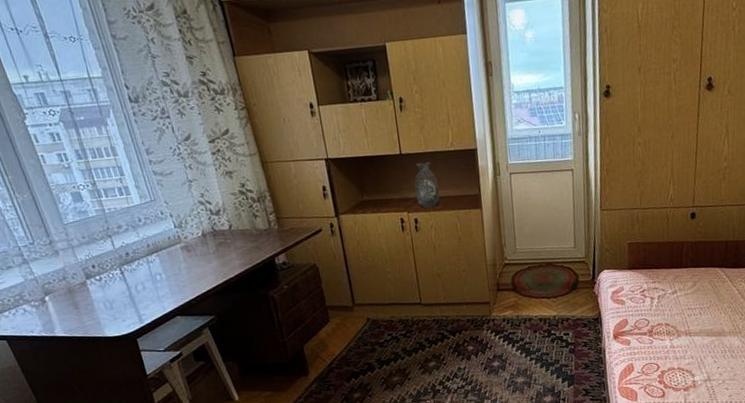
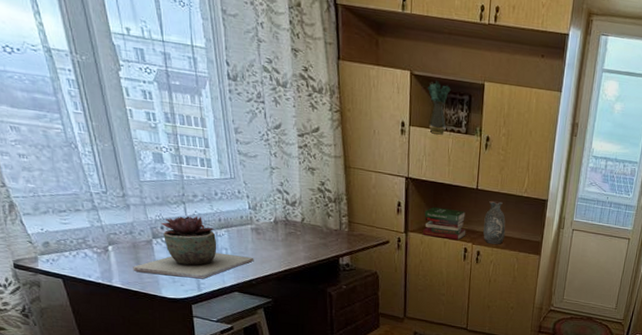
succulent plant: none [72,247,190,317] -> present [133,216,254,279]
vase: none [328,53,356,108] -> present [427,80,451,135]
books: none [351,180,400,216] -> present [423,207,467,241]

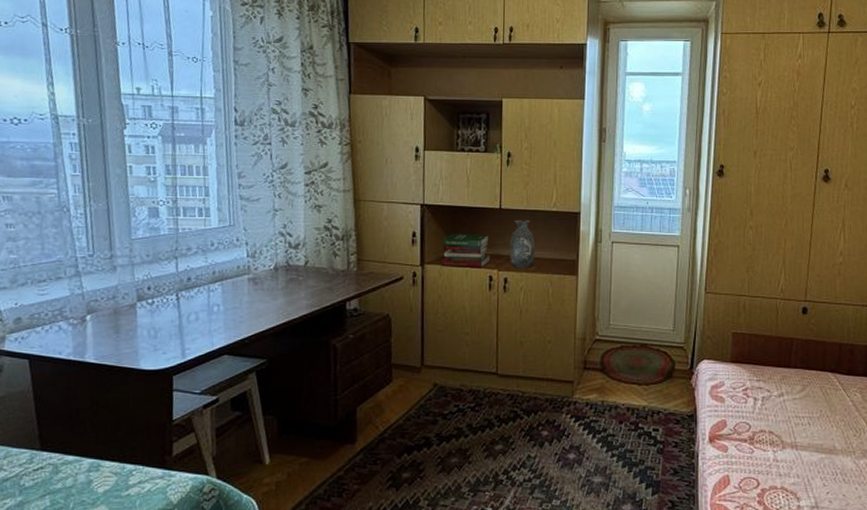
succulent plant: present [133,216,254,279] -> none [110,272,249,343]
vase: present [427,80,451,135] -> none [442,102,467,156]

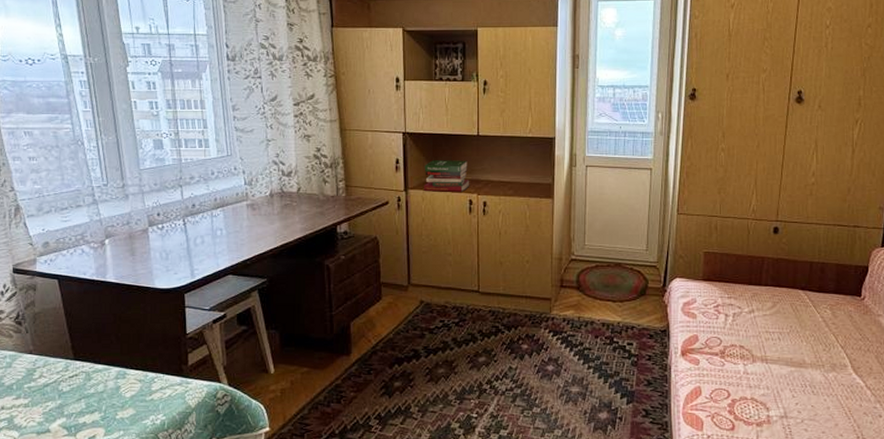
decorative vase: present [510,219,536,269] -> none [488,145,513,193]

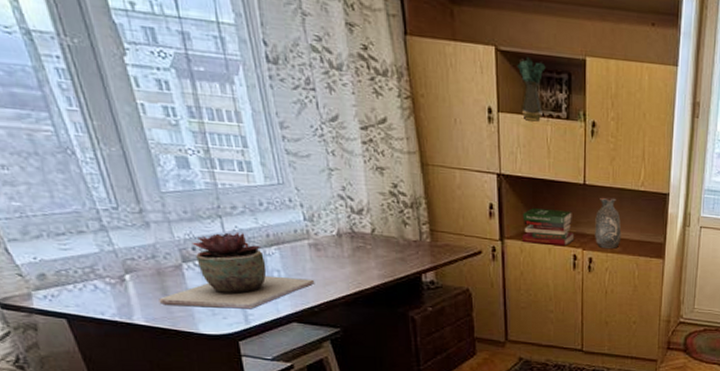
succulent plant: none [127,199,249,265] -> present [159,233,315,309]
vase: none [420,33,444,85] -> present [517,56,546,122]
decorative vase: none [488,145,513,193] -> present [595,197,622,249]

